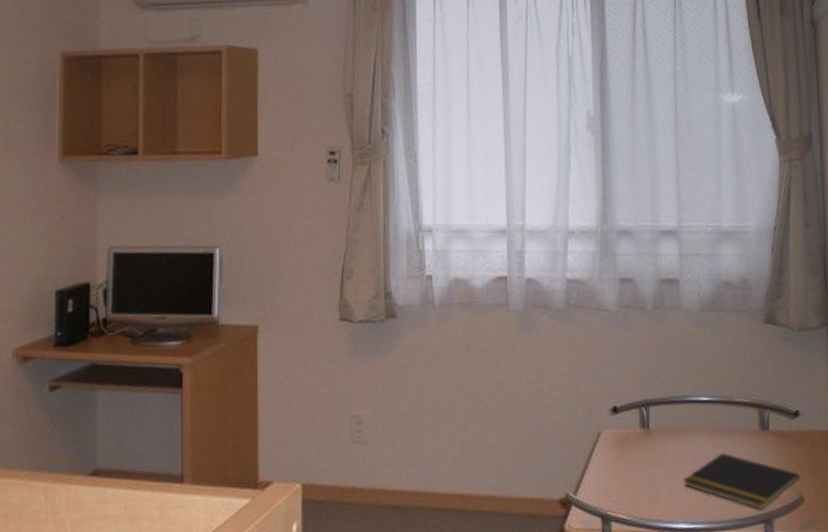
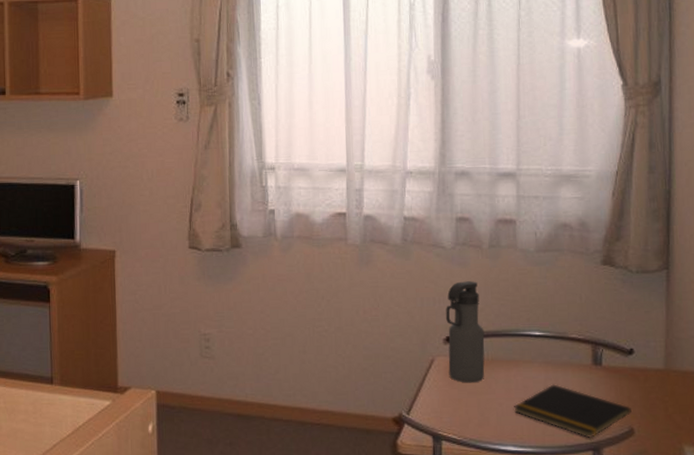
water bottle: none [611,345,653,456] -> present [446,281,485,383]

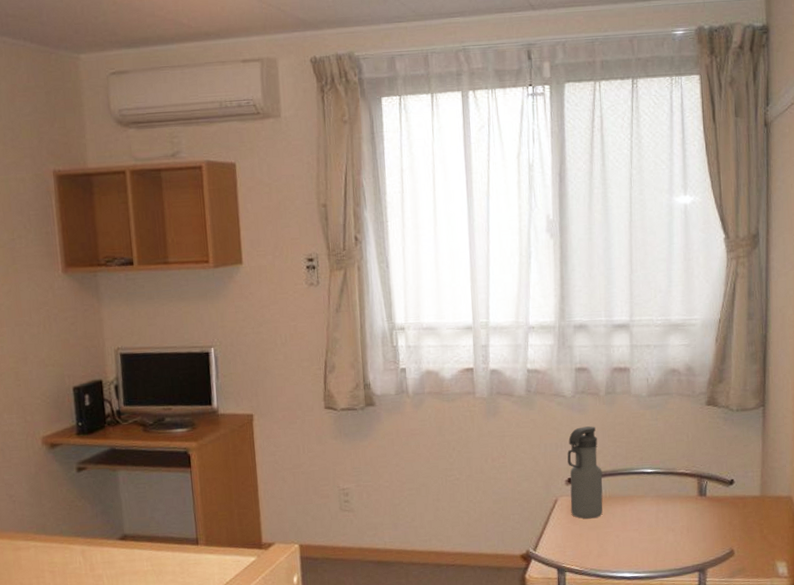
notepad: present [514,384,632,438] -> none [629,515,732,561]

